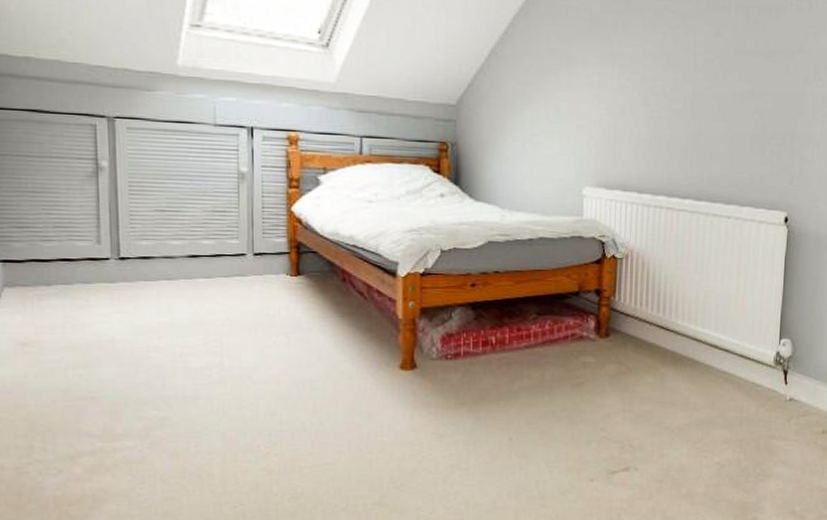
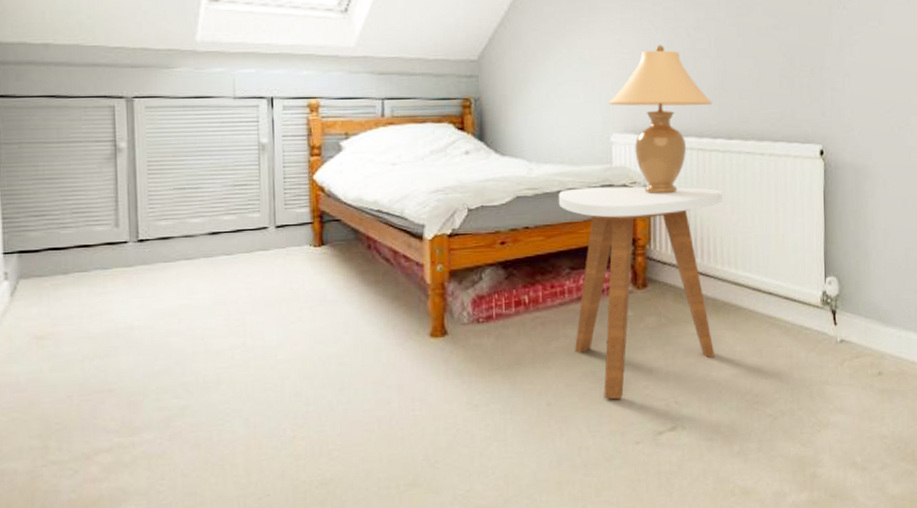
side table: none [528,237,688,439] -> present [558,186,723,400]
table lamp: none [582,102,685,249] -> present [608,45,713,195]

